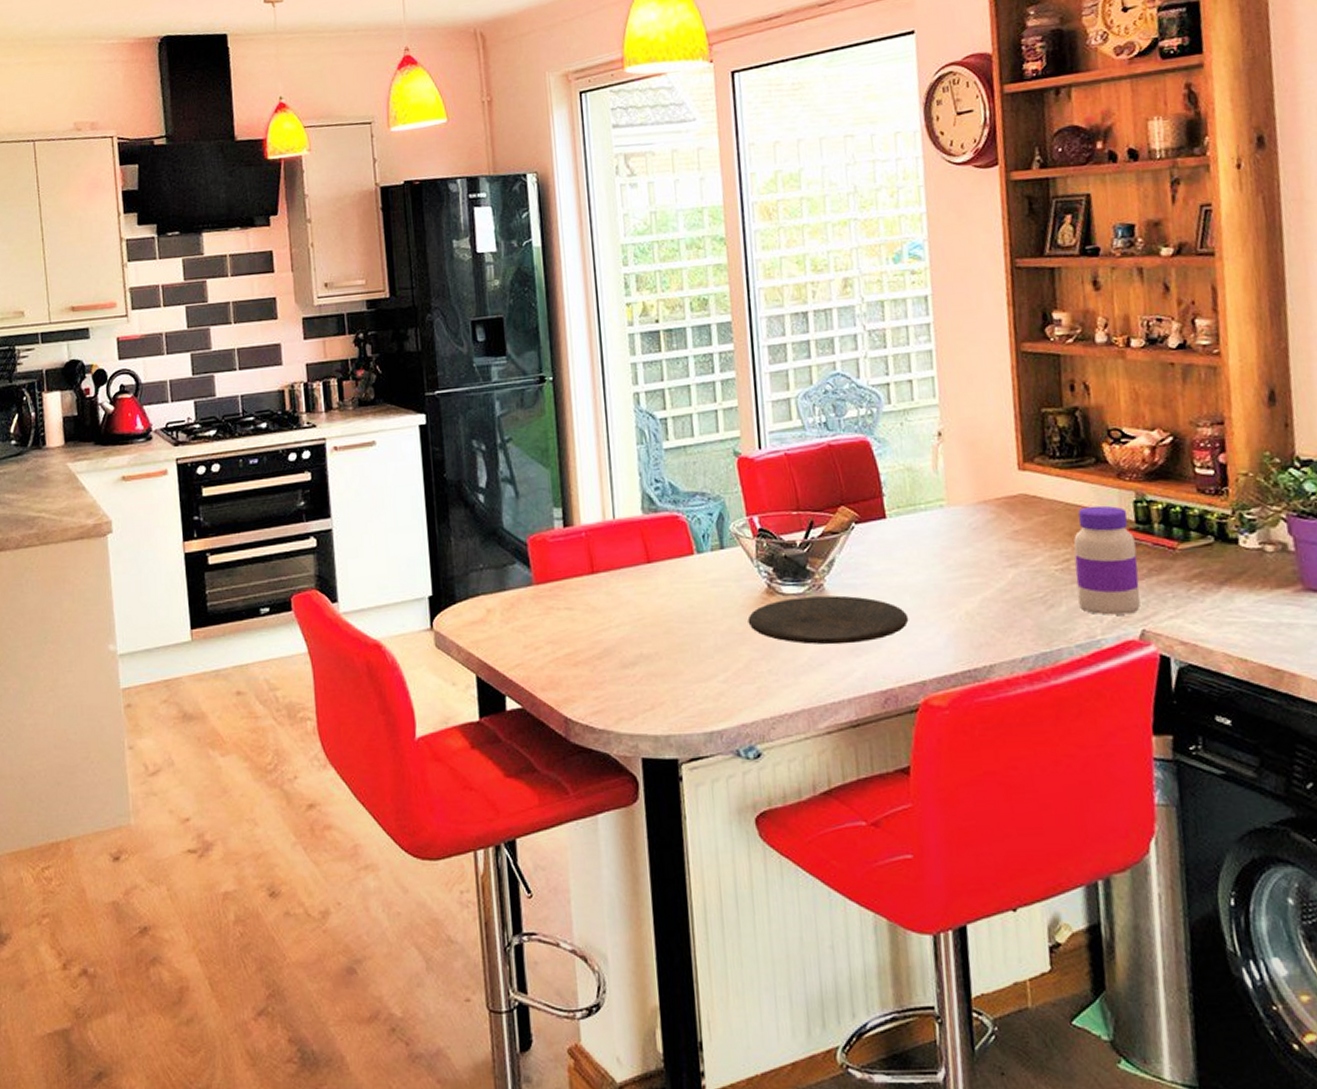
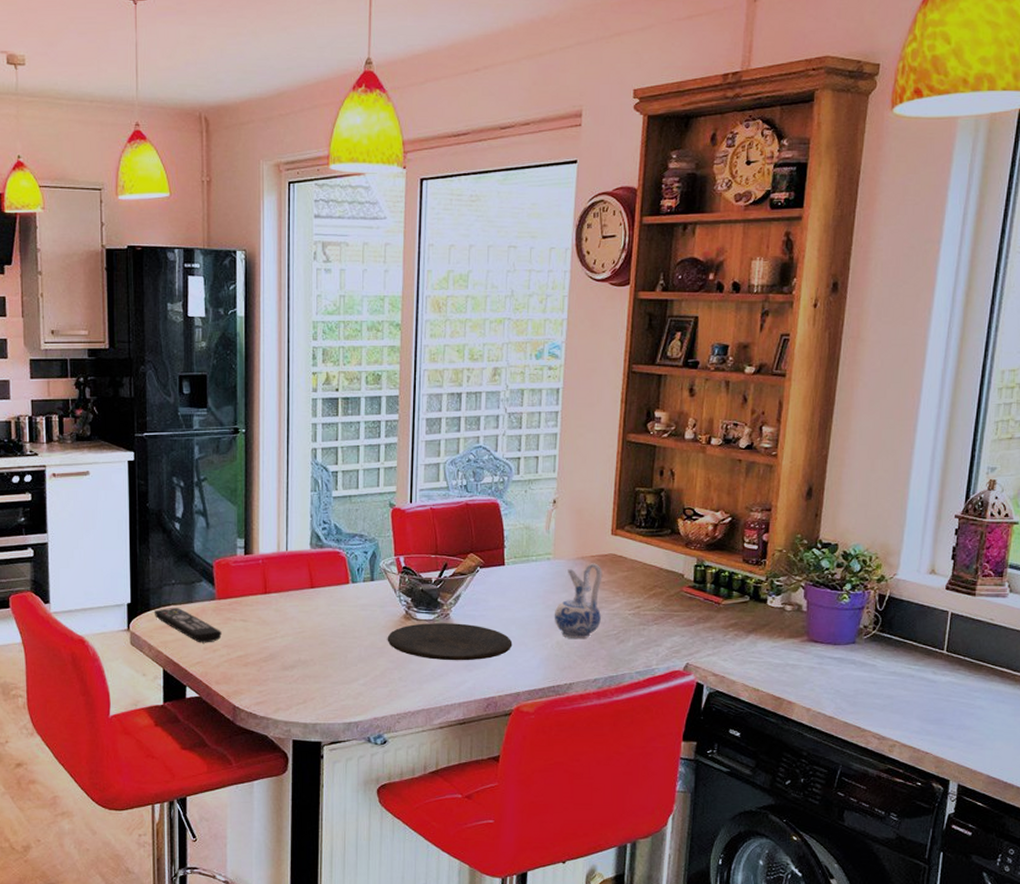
remote control: none [460,598,544,641] -> present [153,608,222,643]
ceramic pitcher: none [957,507,1020,607] -> present [554,563,603,639]
jar: present [1074,505,1140,615] -> none [642,567,691,651]

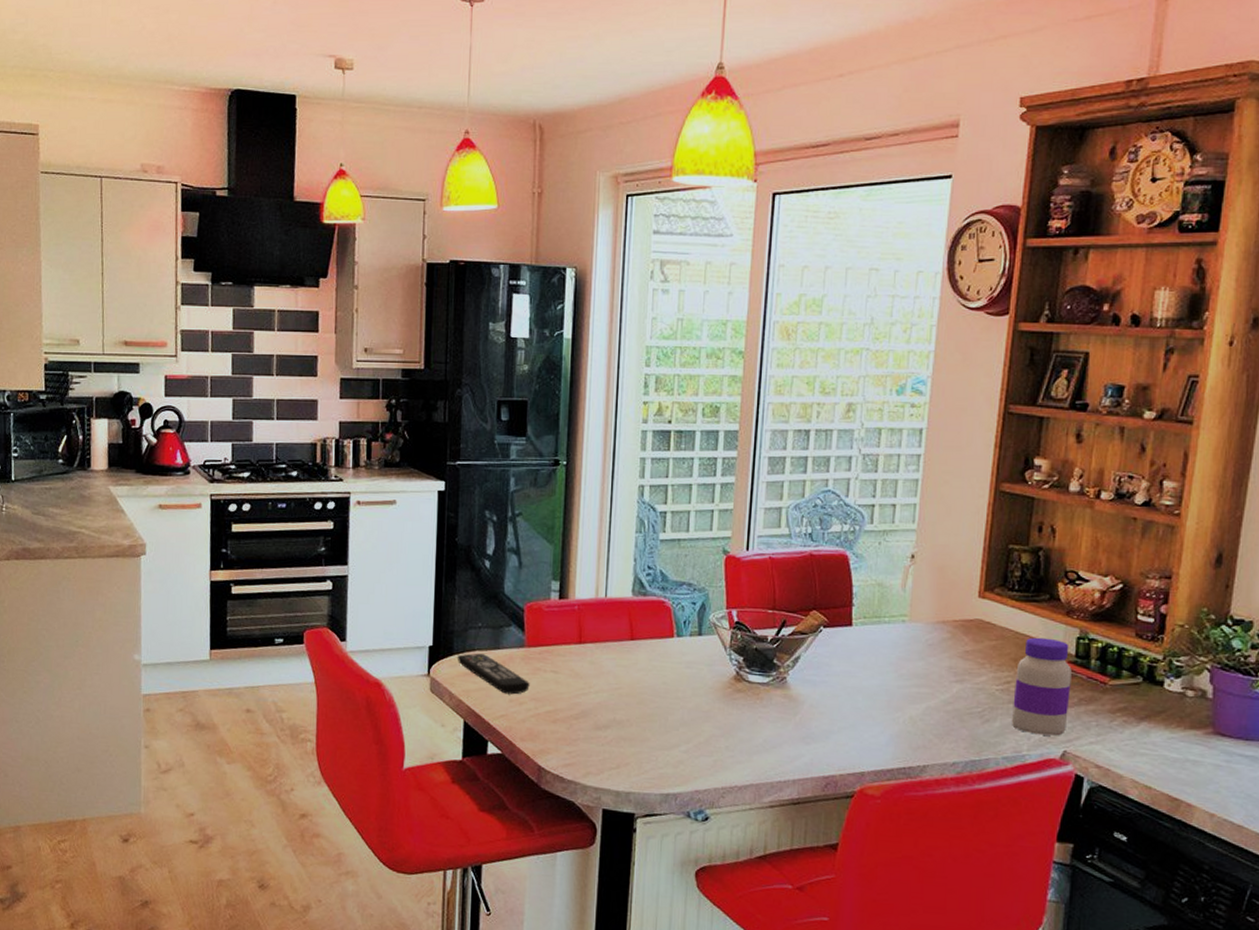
plate: present [387,623,513,661] -> none [714,686,858,733]
ceramic pitcher: present [554,563,603,639] -> none [907,628,967,716]
jar: none [642,567,691,651] -> present [1011,637,1072,736]

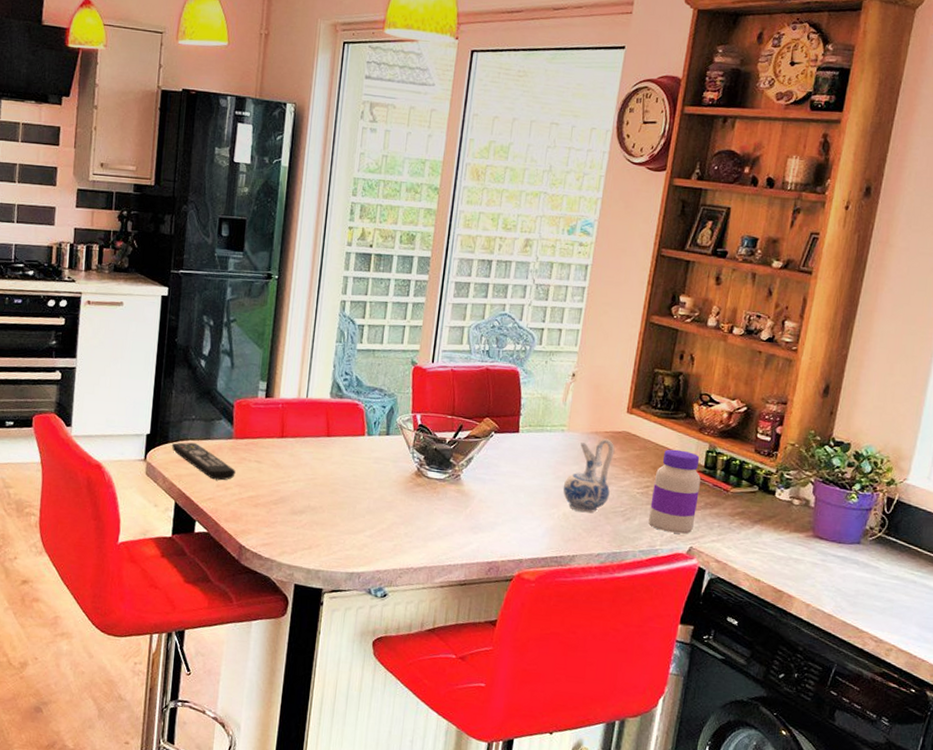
ceramic pitcher: none [907,628,967,716] -> present [563,439,615,513]

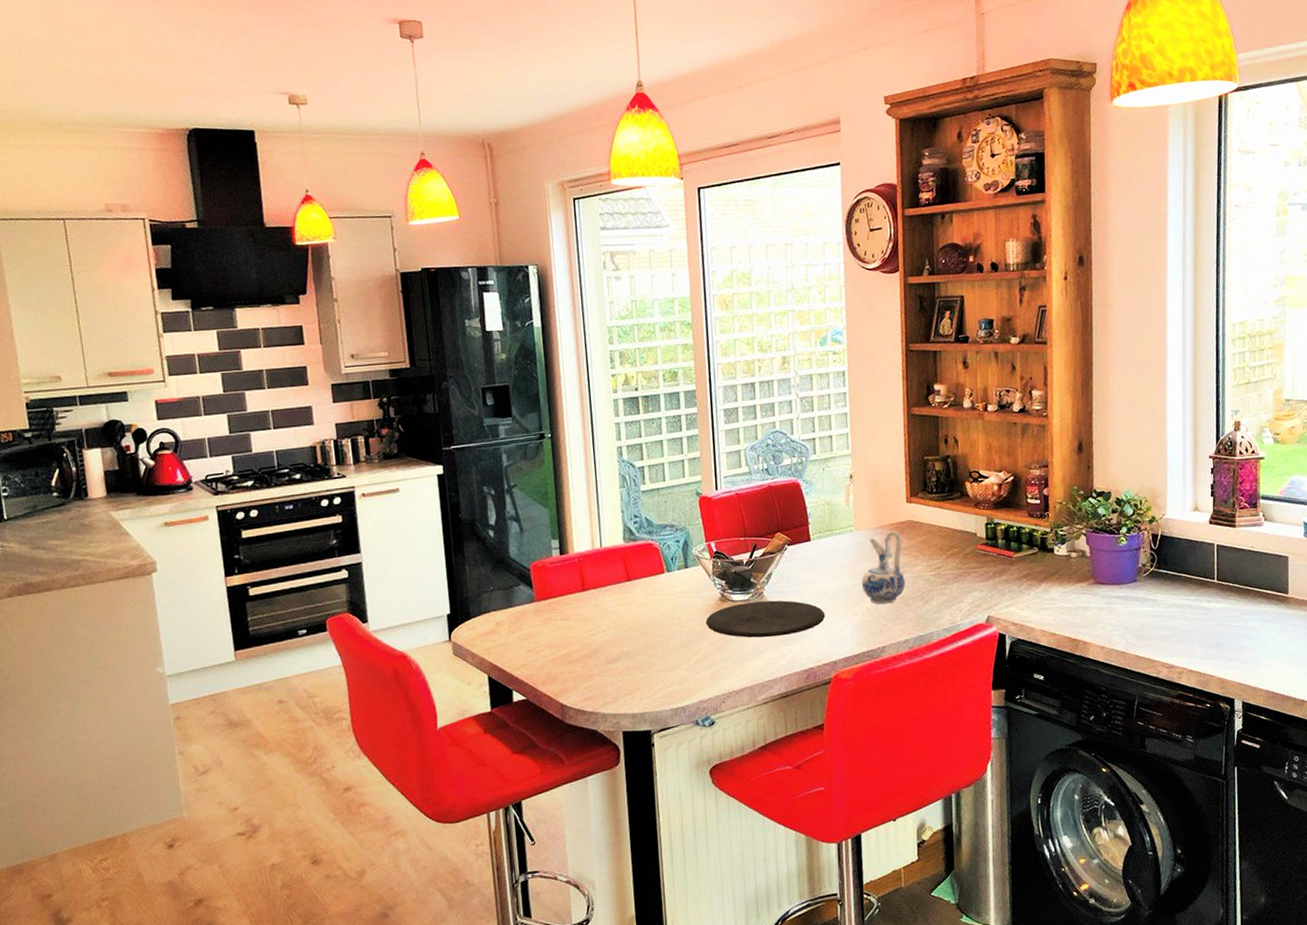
remote control: present [171,442,236,481] -> none [474,613,544,646]
plate: none [396,481,520,524] -> present [705,600,826,638]
jar: present [648,449,701,534] -> none [943,527,987,607]

